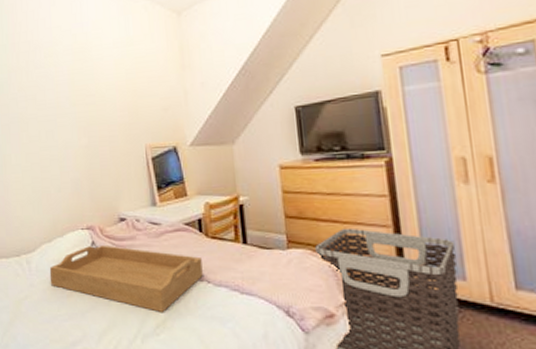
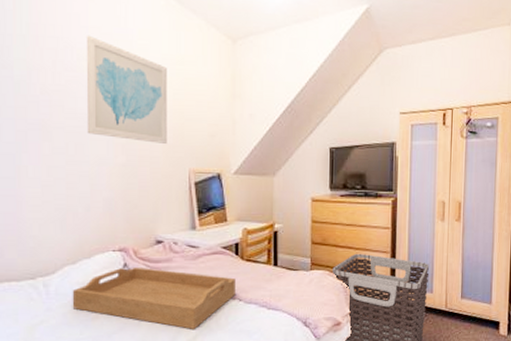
wall art: none [51,34,123,123] -> present [86,35,167,144]

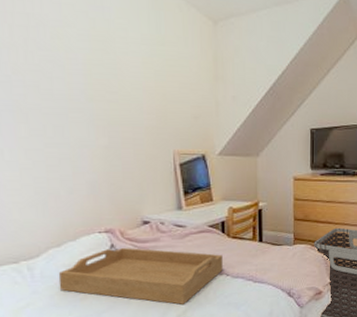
wall art: present [86,35,167,144] -> none [60,12,150,125]

